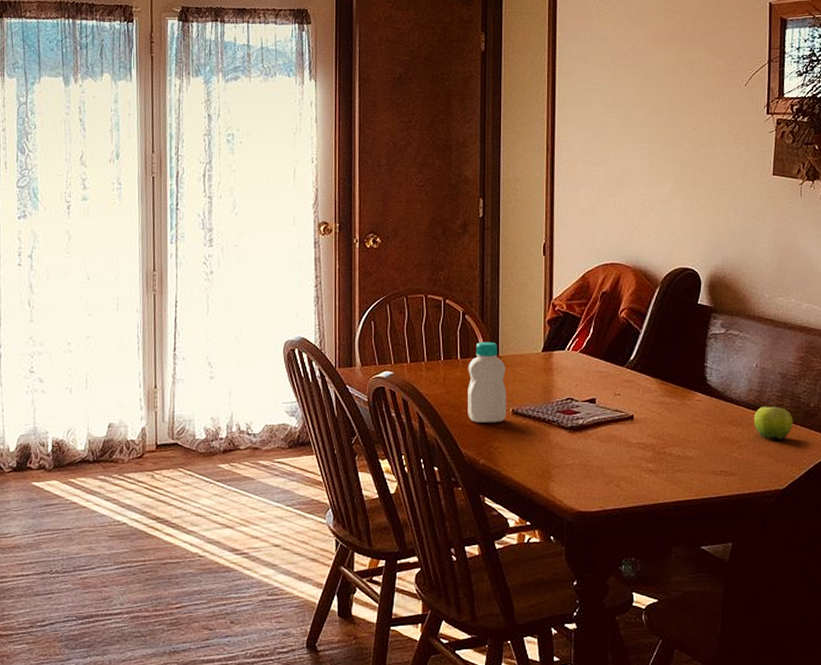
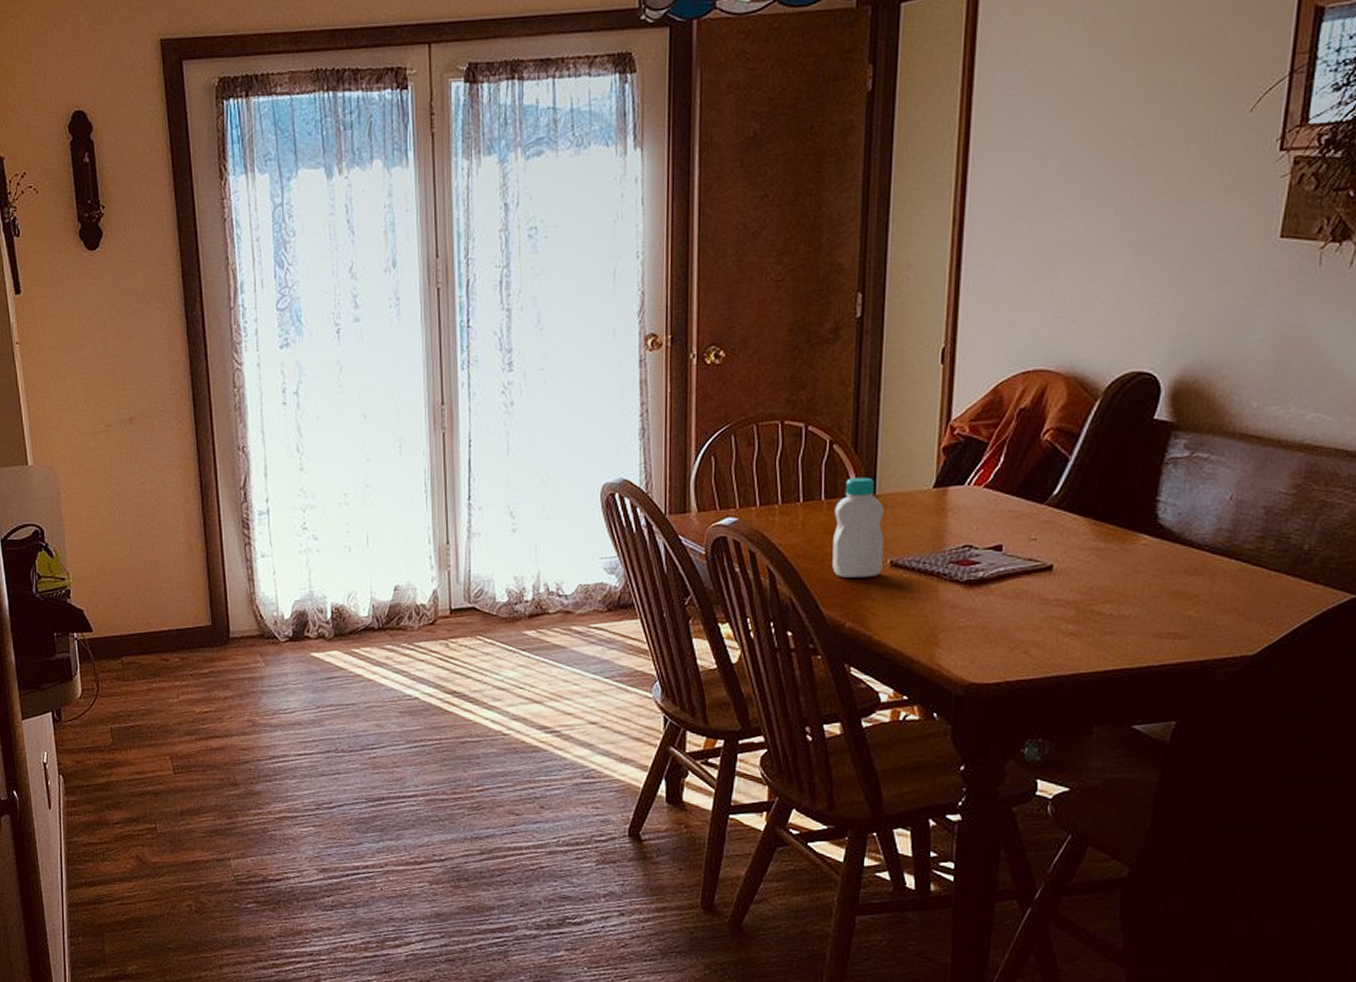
fruit: present [753,404,793,440] -> none [1219,546,1277,593]

